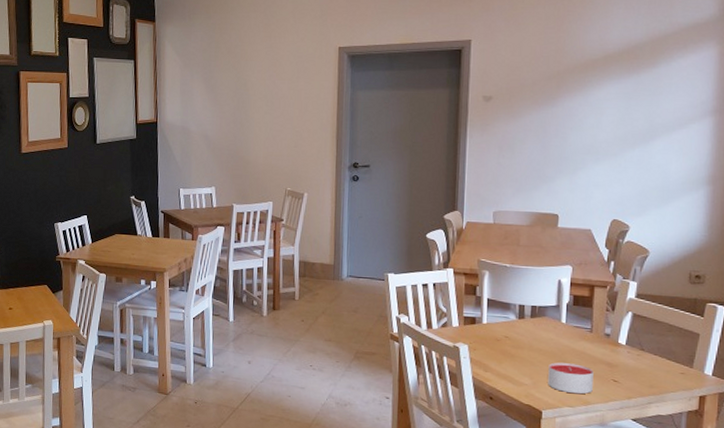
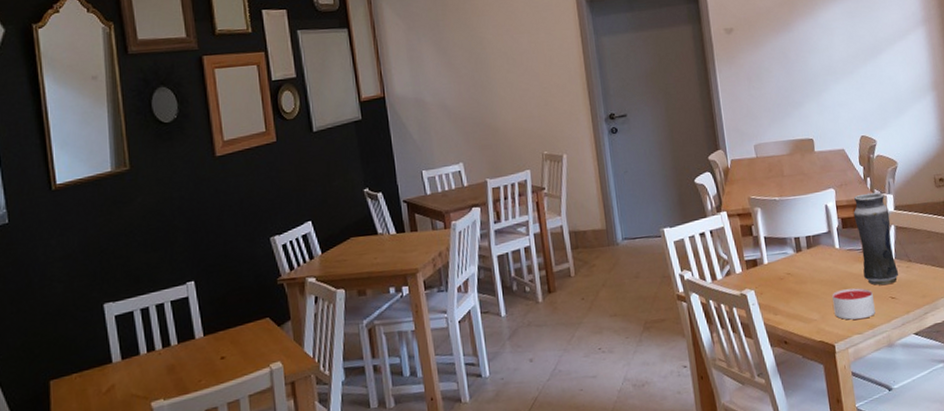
vase: none [587,276,629,368] -> present [853,192,899,286]

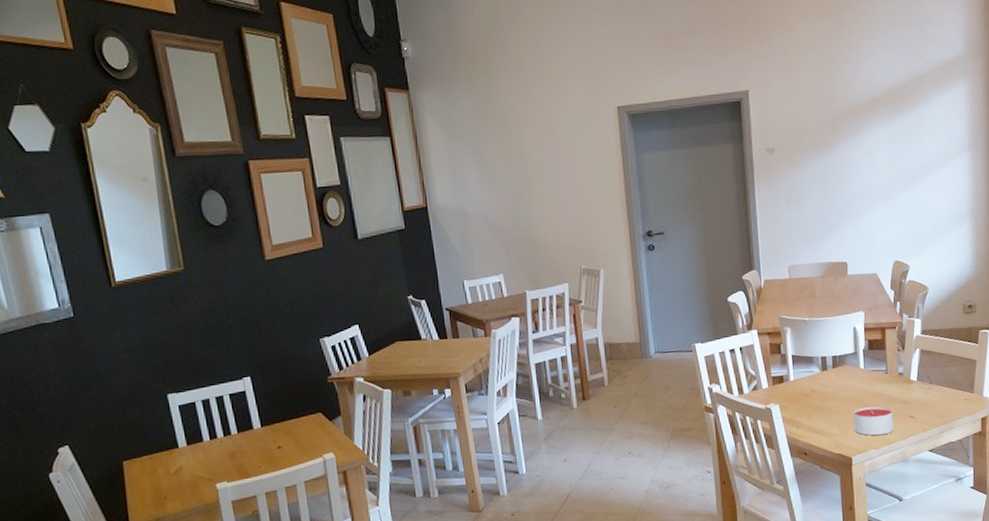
vase: present [853,192,899,286] -> none [880,316,920,405]

